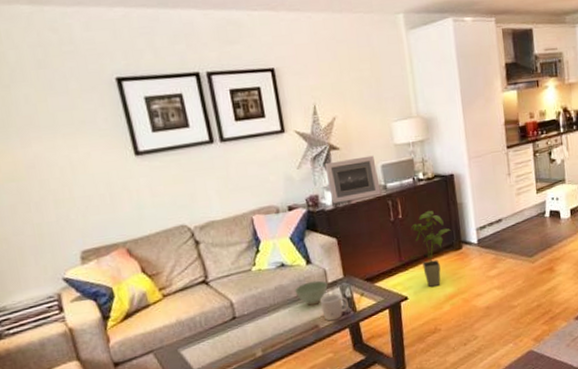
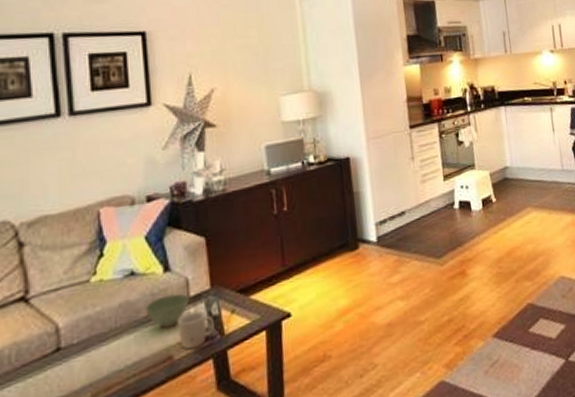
picture frame: present [324,155,381,204] -> none [197,134,263,193]
house plant: present [411,210,452,288] -> none [297,201,347,300]

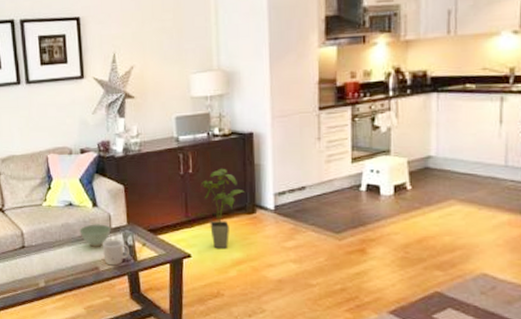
house plant: none [297,201,347,300] -> present [200,168,246,249]

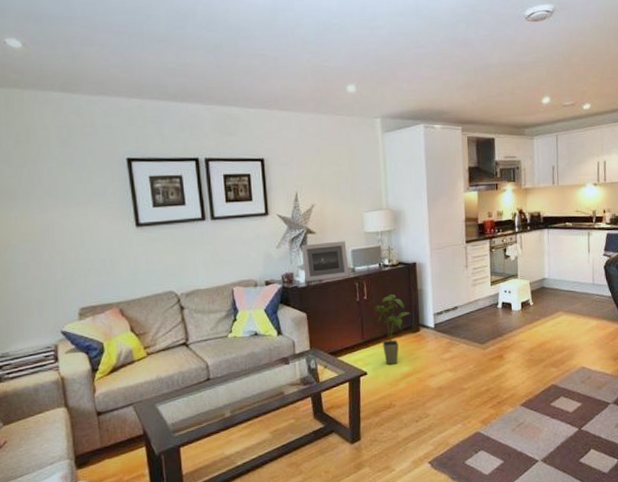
bowl: present [79,224,111,247] -> none [265,350,295,373]
mug: present [102,240,129,266] -> none [286,364,312,389]
picture frame: none [119,106,172,151] -> present [301,241,349,282]

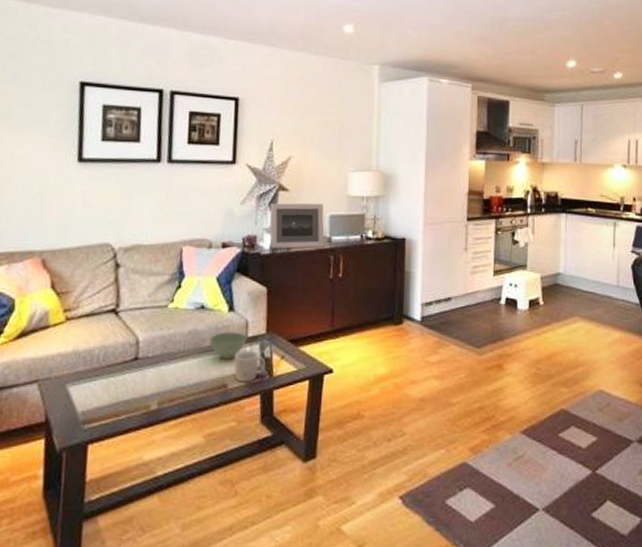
bowl: none [265,350,295,373] -> present [209,331,247,360]
mug: none [286,364,312,389] -> present [234,351,265,383]
house plant: present [374,294,411,365] -> none [349,273,394,364]

